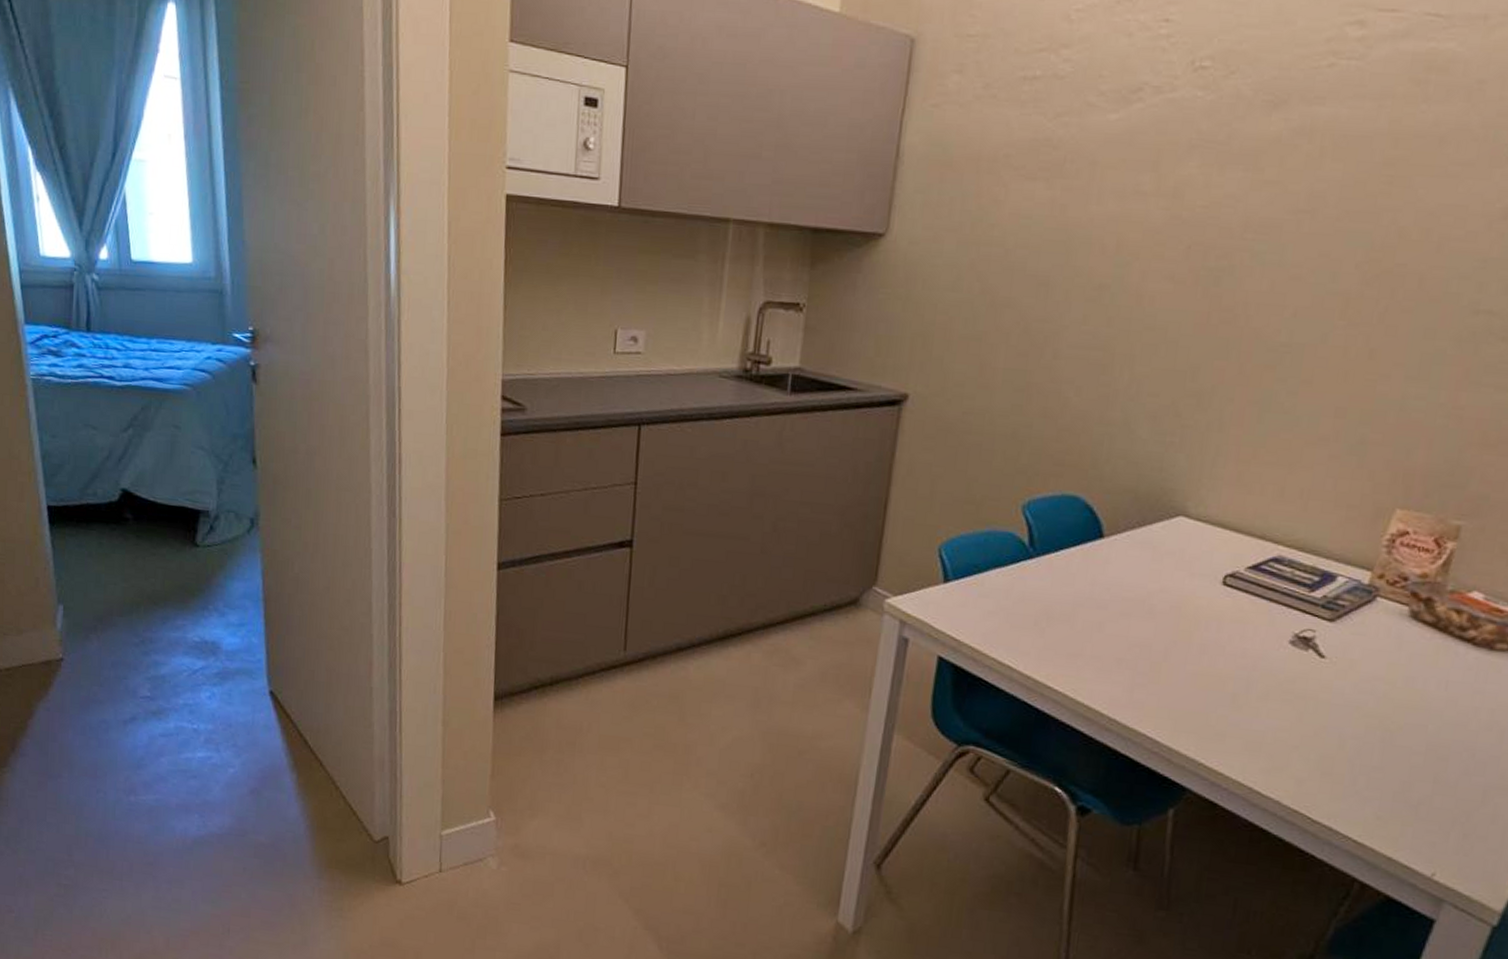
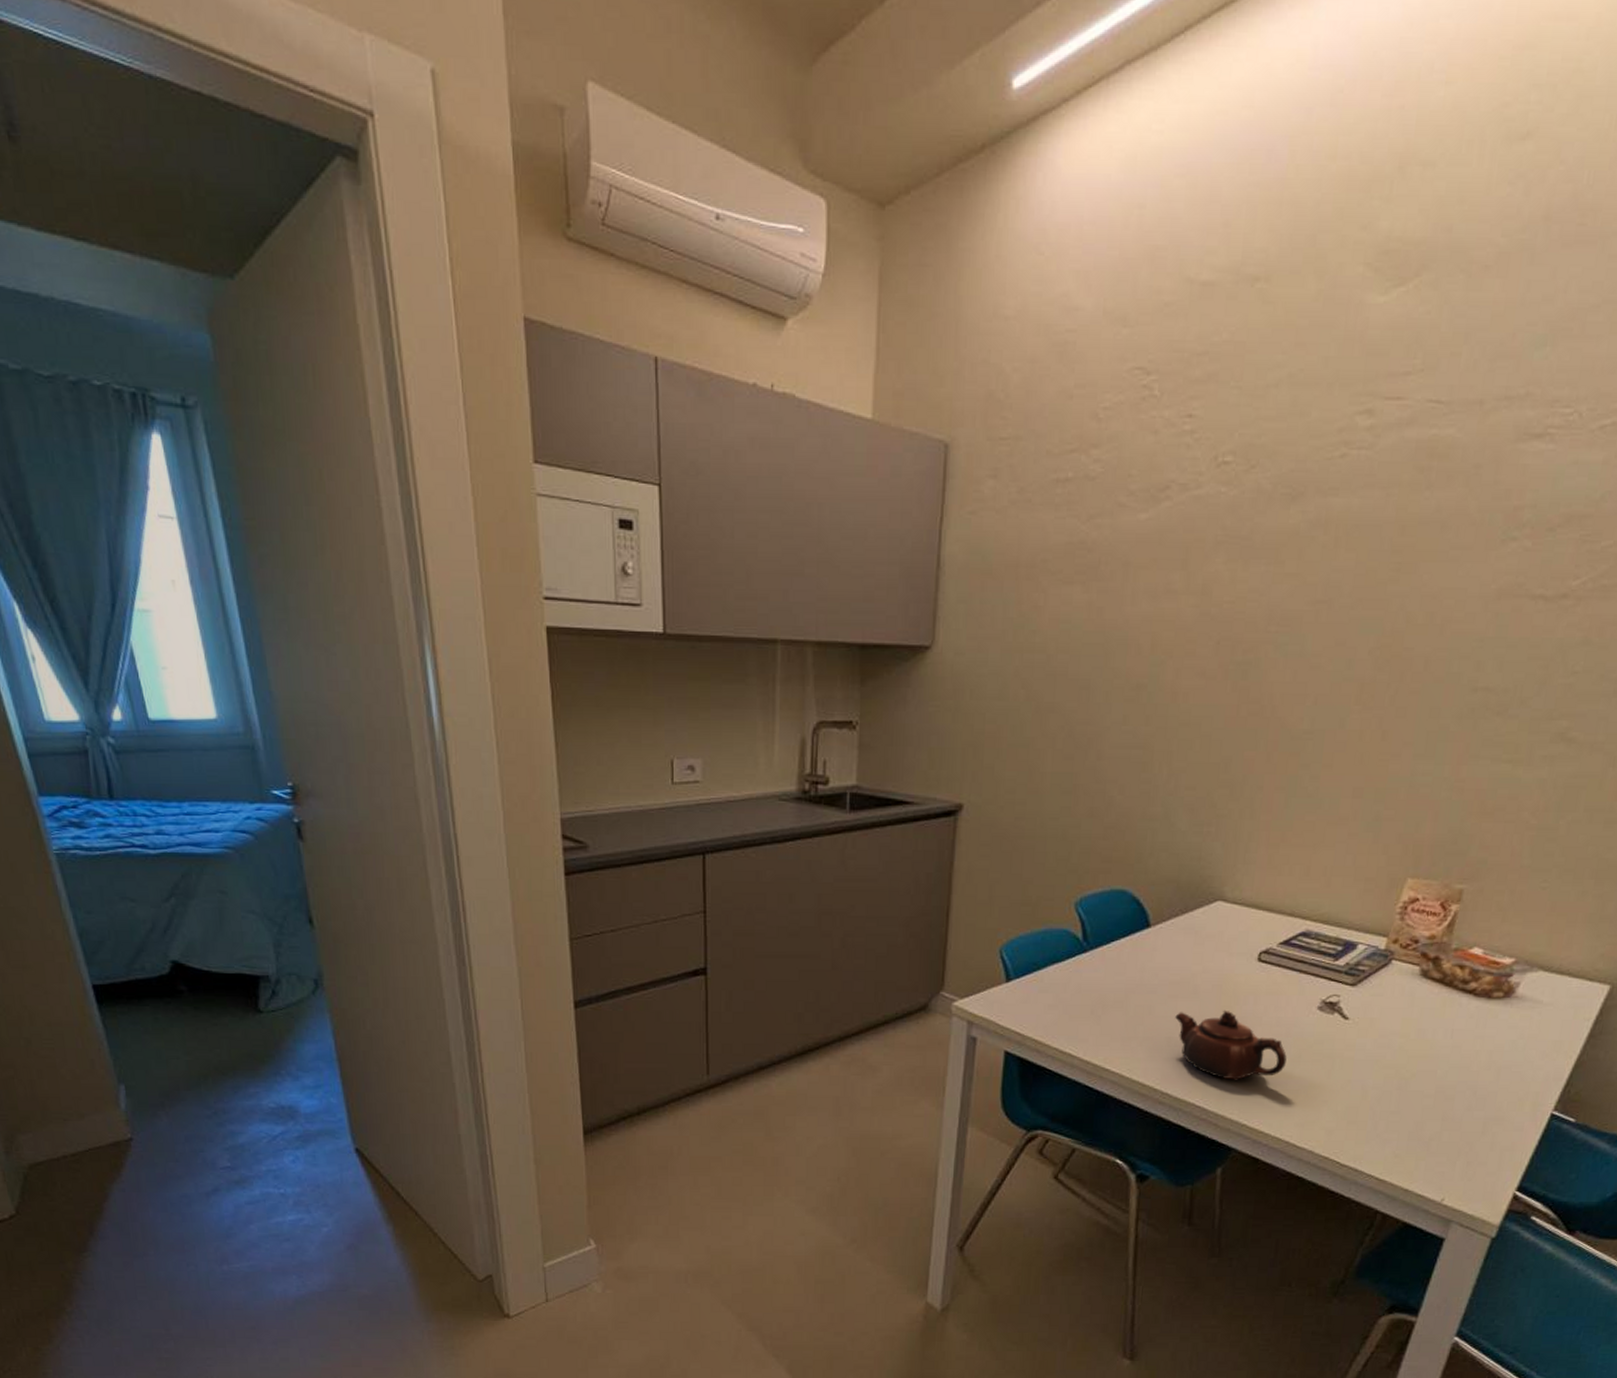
teapot: none [1127,632,1253,713] -> present [1175,1010,1287,1080]

